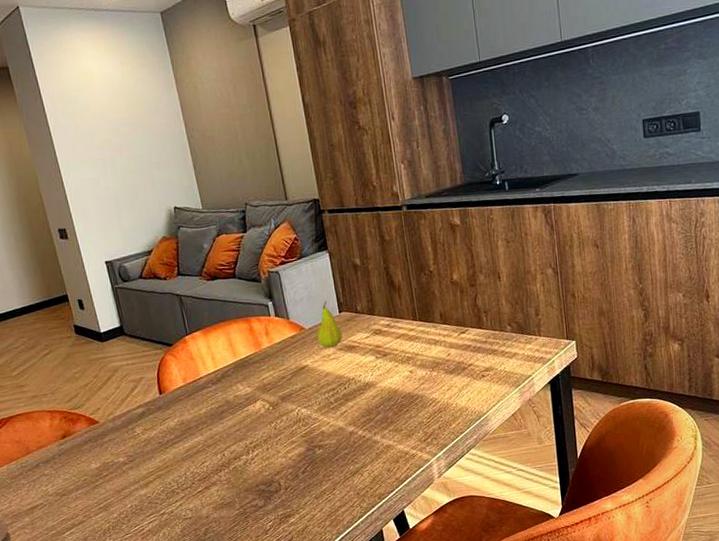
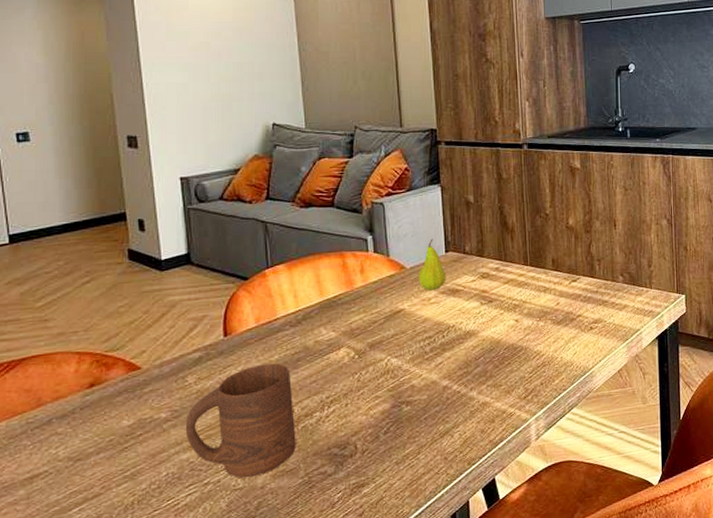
cup: none [139,415,230,510] -> present [185,363,296,478]

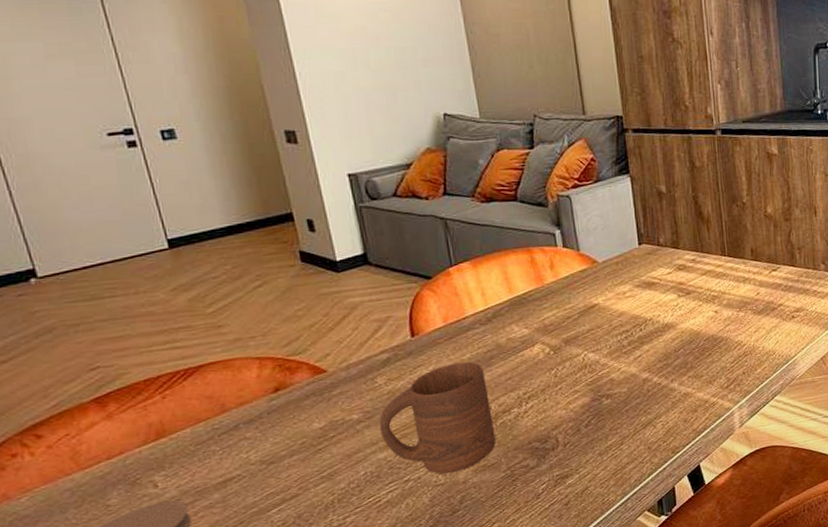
fruit: present [419,238,446,291] -> none [611,231,641,285]

